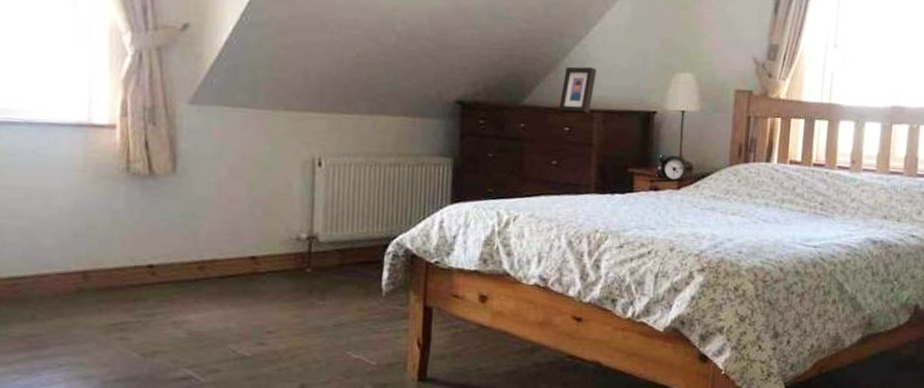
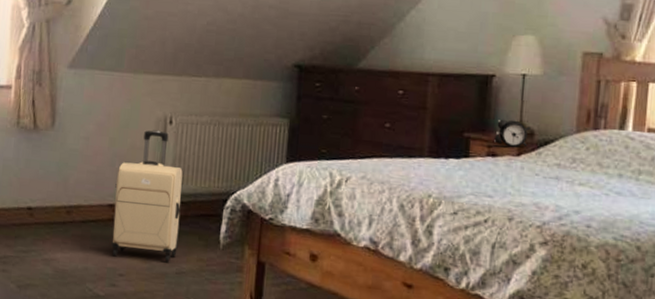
suitcase: none [256,173,337,316] -> present [111,130,183,263]
picture frame: present [558,66,597,114] -> none [393,30,433,78]

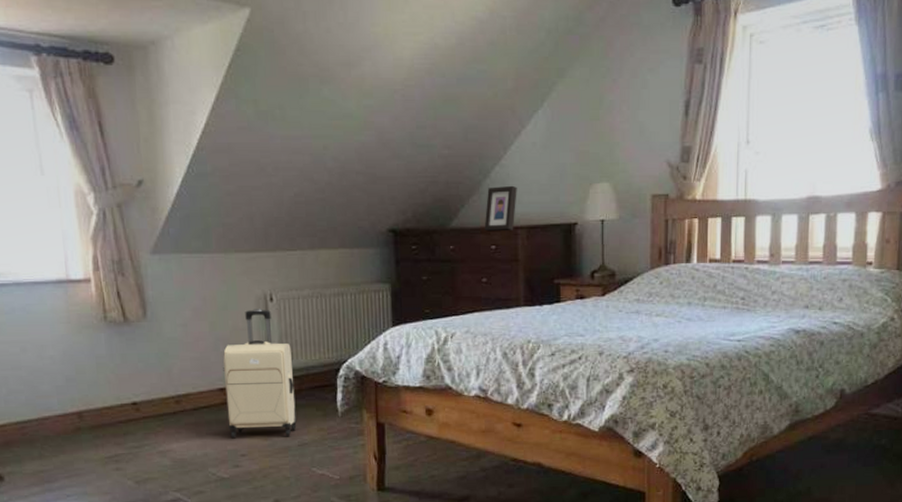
picture frame: none [393,30,433,78] -> present [484,185,517,232]
alarm clock: present [494,119,531,147] -> none [581,263,612,288]

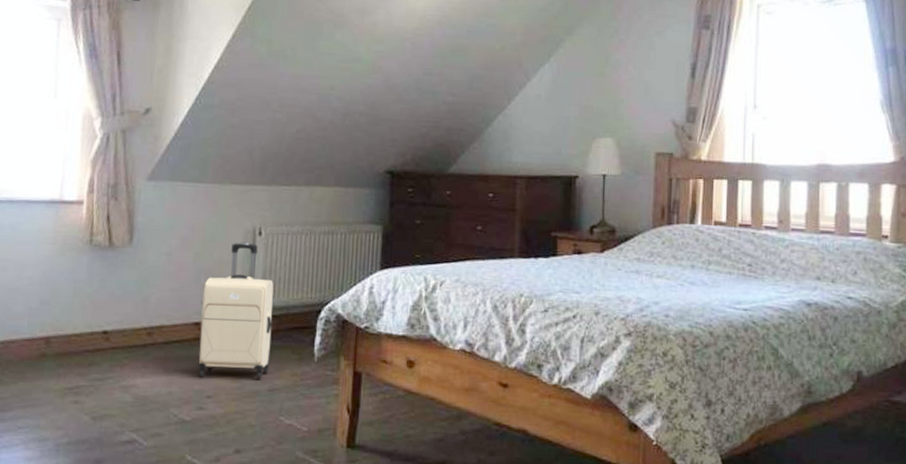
picture frame: present [484,185,517,232] -> none [483,135,519,181]

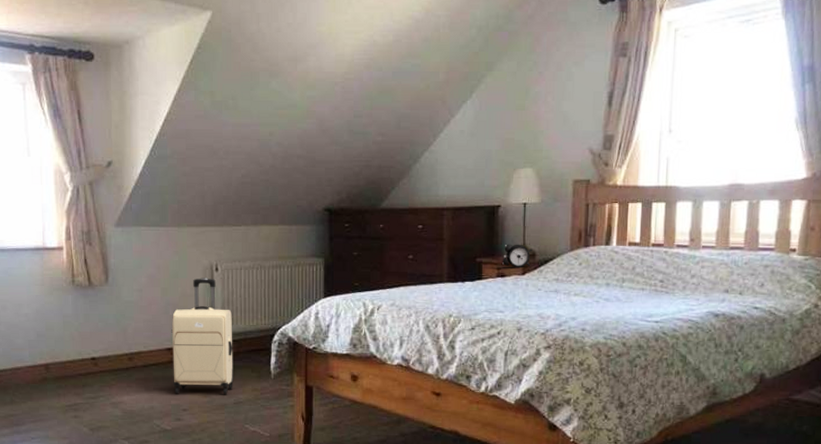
alarm clock: none [579,218,612,244] -> present [502,244,532,267]

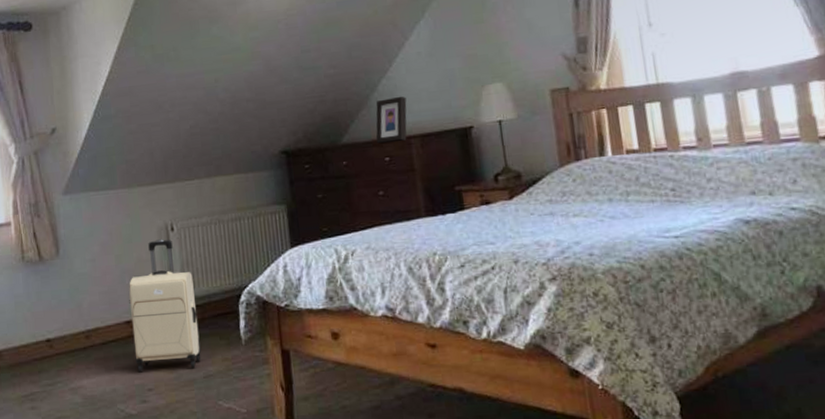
picture frame: none [412,170,445,212] -> present [376,96,407,144]
alarm clock: present [502,244,532,267] -> none [484,165,518,192]

